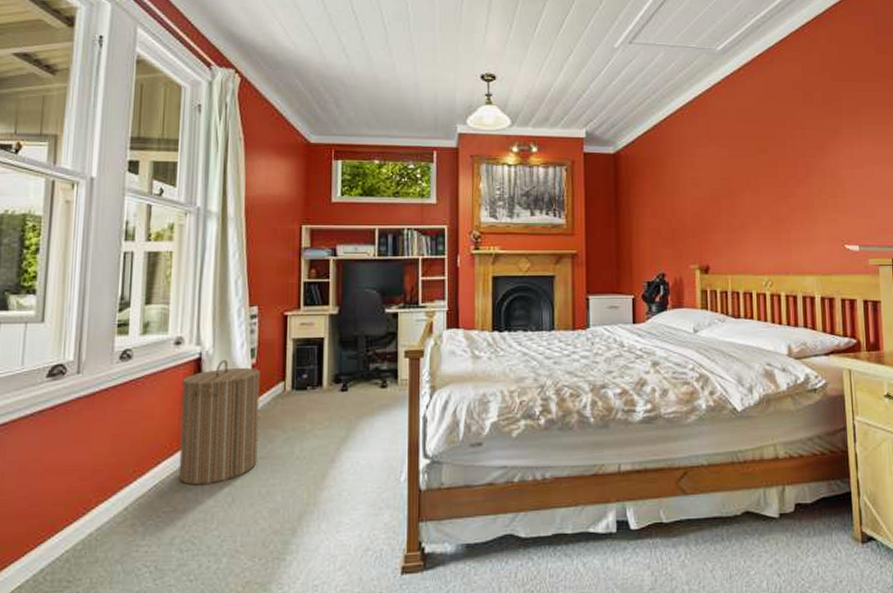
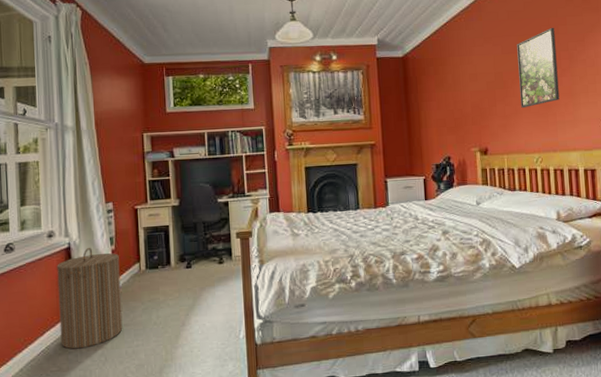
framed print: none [747,130,794,222] -> present [517,27,560,109]

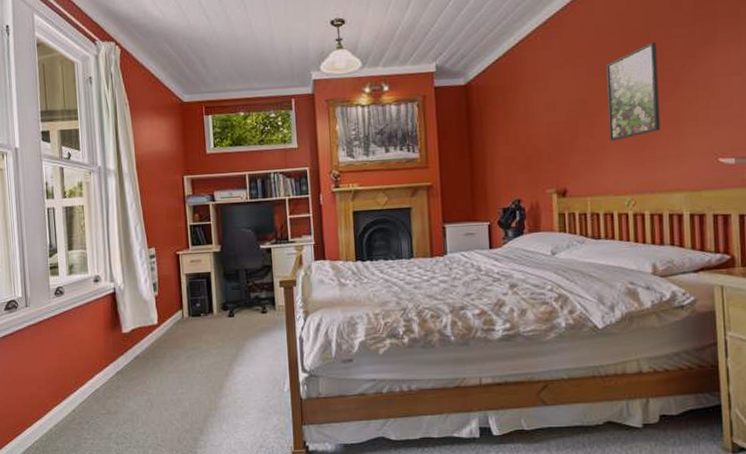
laundry hamper: present [57,247,123,349] -> none [103,292,167,393]

